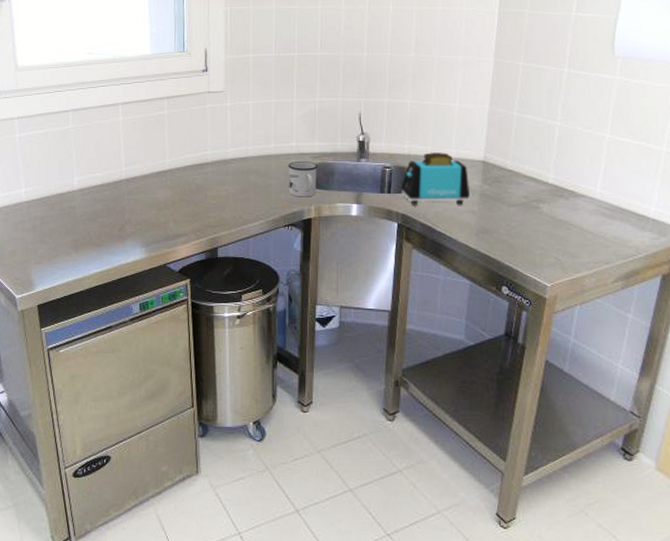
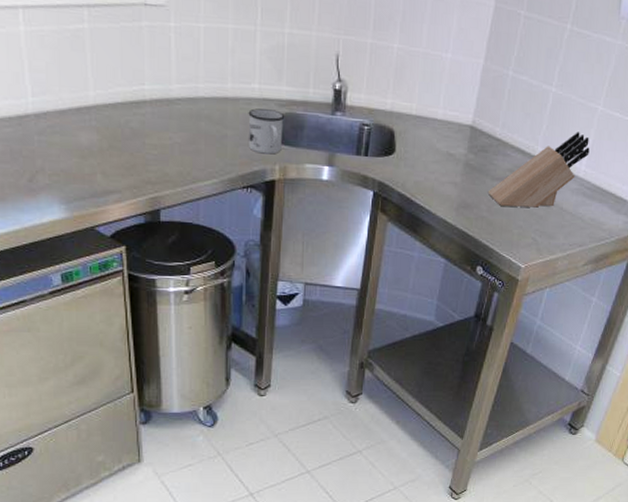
toaster: present [402,152,470,207] -> none [380,110,454,175]
knife block: none [505,158,603,229] -> present [487,132,590,208]

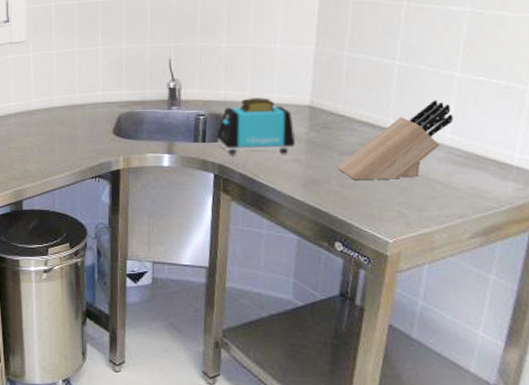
mug: present [248,108,285,155] -> none [94,111,126,148]
toaster: none [380,110,454,175] -> present [217,97,295,156]

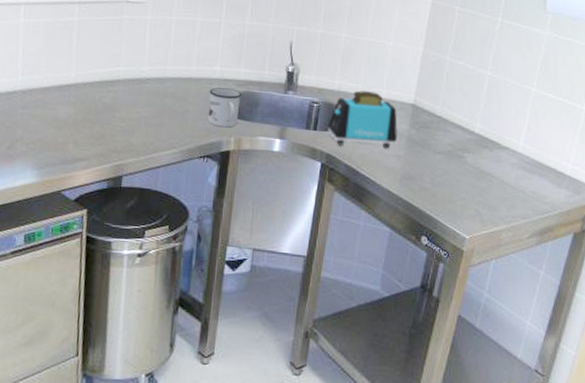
mug: none [94,111,126,148] -> present [207,87,242,128]
knife block: present [337,100,453,180] -> none [430,110,527,180]

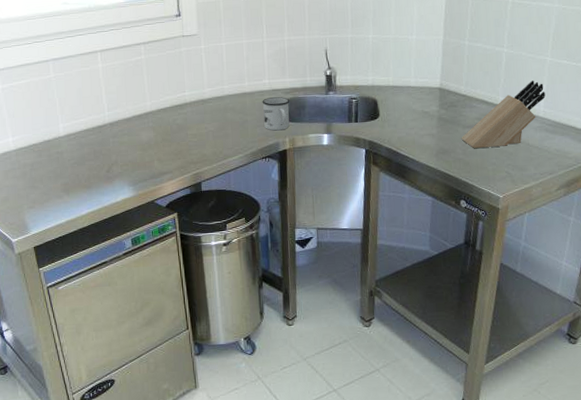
toaster: present [328,90,398,149] -> none [367,82,429,133]
knife block: none [430,110,527,180] -> present [461,80,546,148]

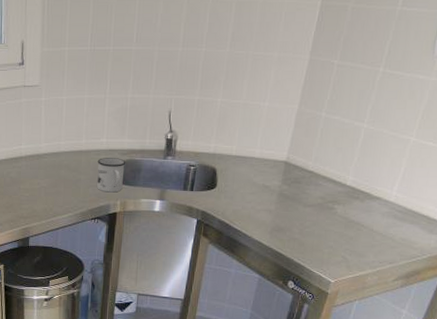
knife block: present [461,80,546,148] -> none [300,161,401,230]

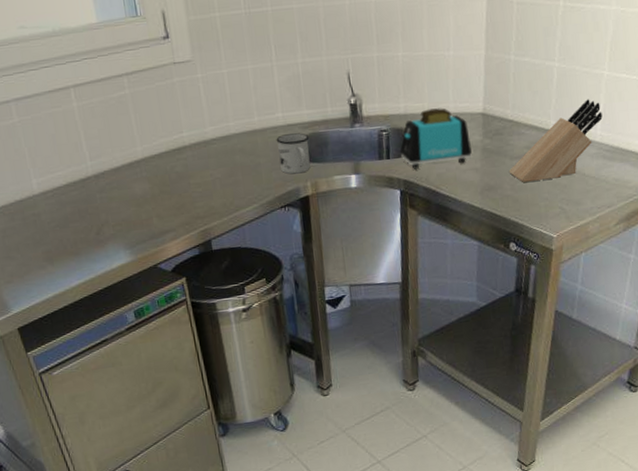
toaster: none [204,152,270,204] -> present [400,108,472,170]
knife block: none [300,161,401,230] -> present [508,99,603,182]

